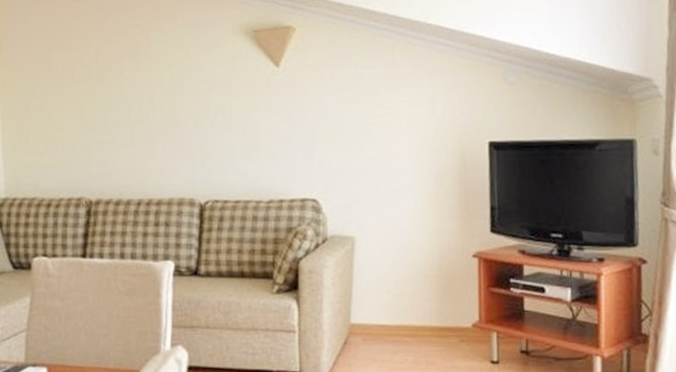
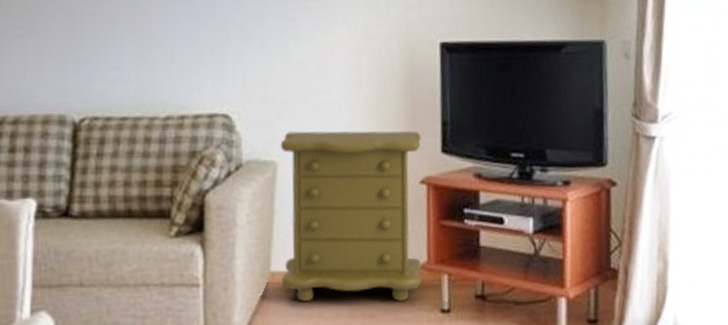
dresser: none [357,213,475,352] -> present [280,131,422,302]

